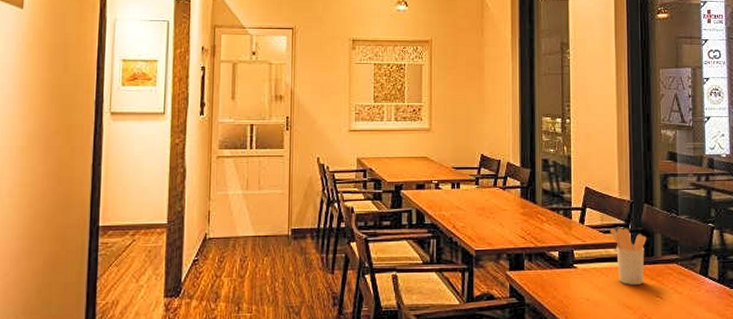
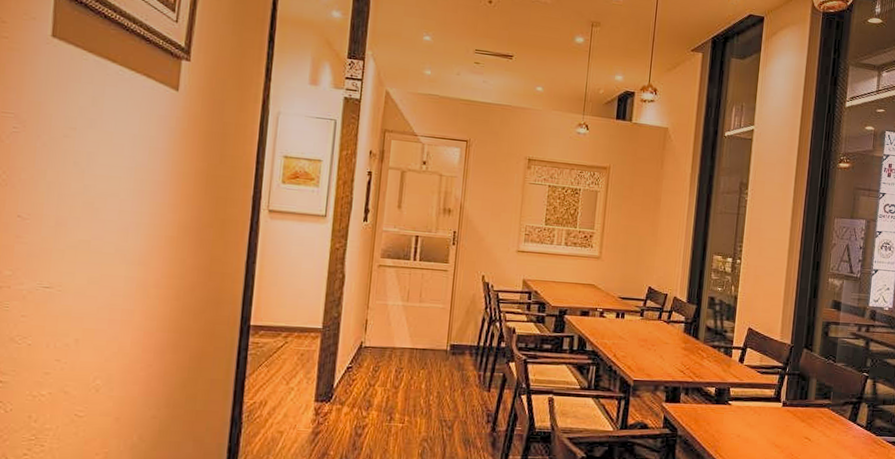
utensil holder: present [610,228,647,285] -> none [768,370,802,426]

